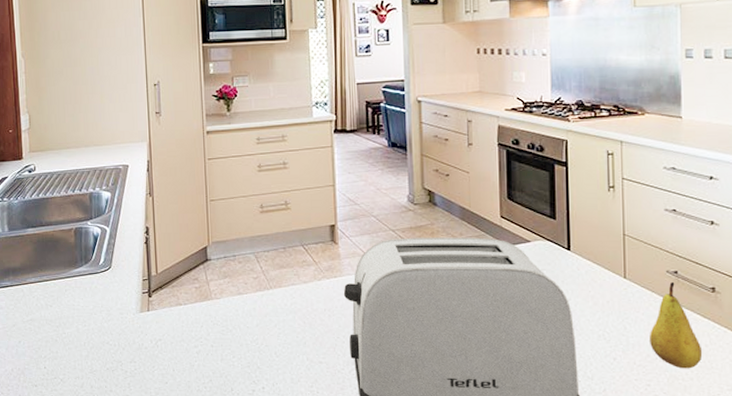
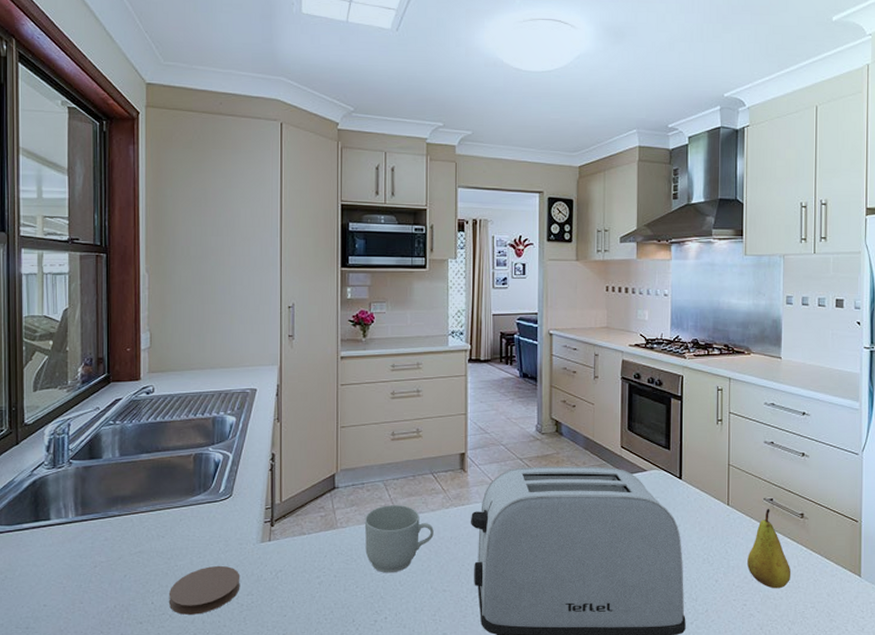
coaster: none [59,333,124,379] -> present [168,565,240,615]
mug: none [237,277,307,344] -> present [364,505,434,573]

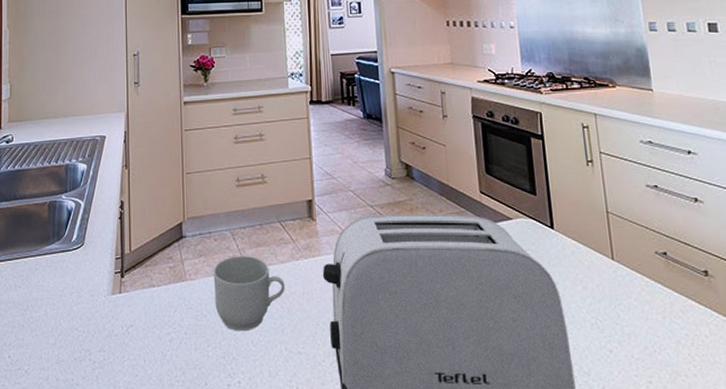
coaster: present [168,565,240,615] -> none [24,318,92,371]
fruit: present [747,508,791,589] -> none [645,263,704,363]

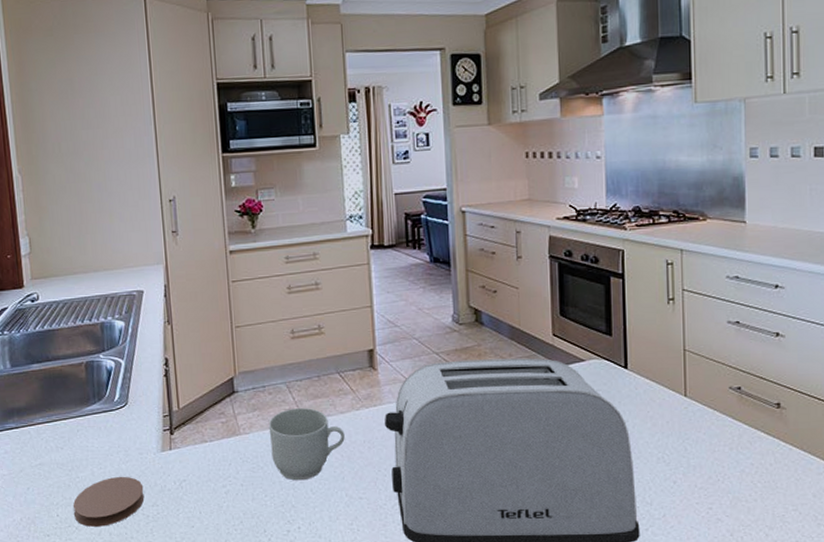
coaster: none [24,318,92,371] -> present [72,476,145,527]

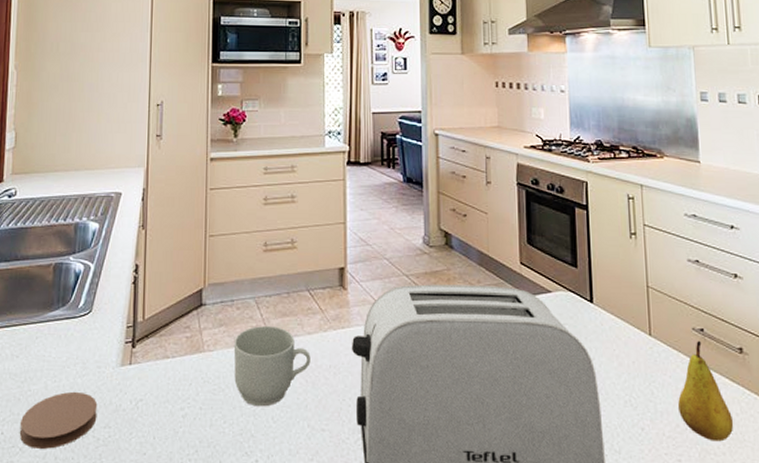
fruit: none [712,398,767,490] -> present [678,340,734,442]

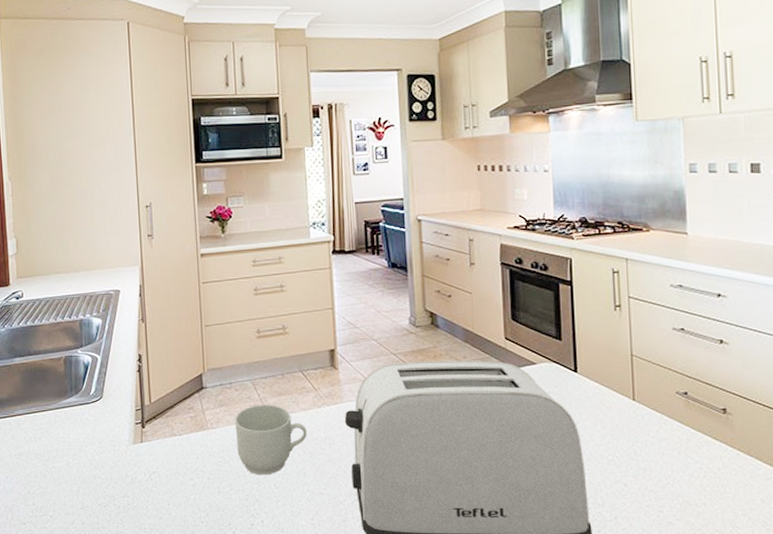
coaster: present [19,391,98,449] -> none [48,467,116,516]
fruit: present [678,340,734,442] -> none [661,403,716,494]

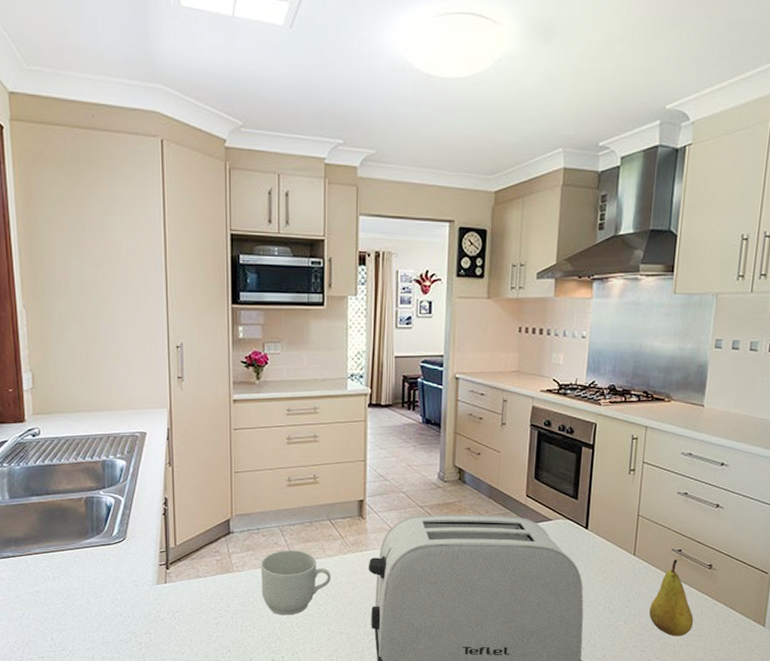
fruit: none [661,403,716,494] -> present [649,558,694,637]

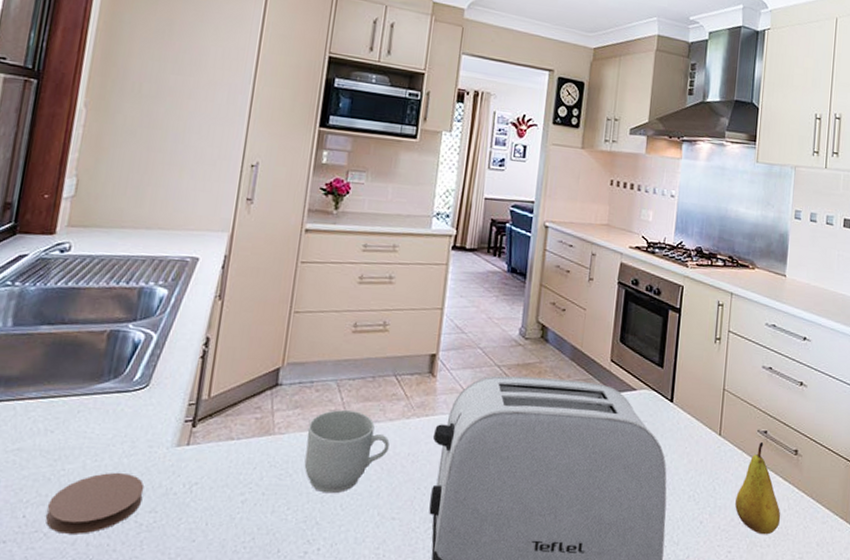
coaster: none [67,605,138,651] -> present [45,472,145,534]

